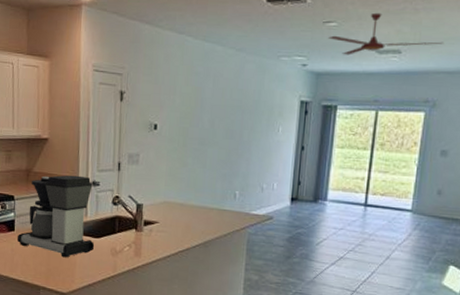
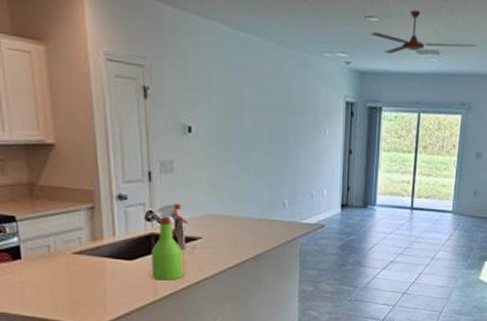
coffee maker: present [17,175,95,258] -> none [26,188,128,286]
spray bottle: none [113,190,148,259] -> present [150,203,188,280]

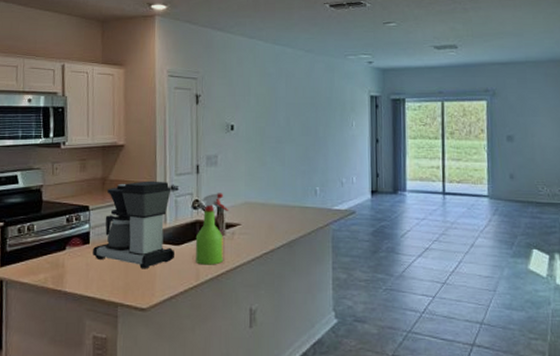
coffee maker: none [26,188,128,286] -> present [93,181,175,269]
ceiling fan: present [370,9,477,54] -> none [390,13,495,52]

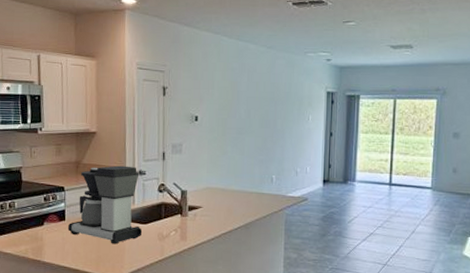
spray bottle: present [195,193,229,265] -> none [160,178,192,243]

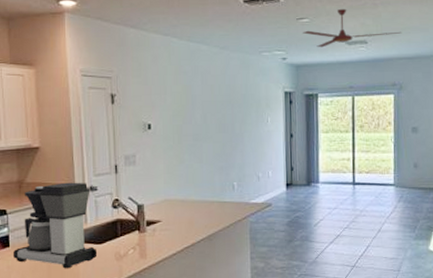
ceiling fan: none [348,13,449,51] -> present [303,8,402,48]

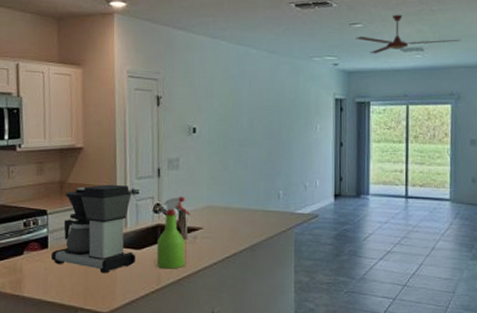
spray bottle: none [117,191,149,262] -> present [156,197,191,269]

